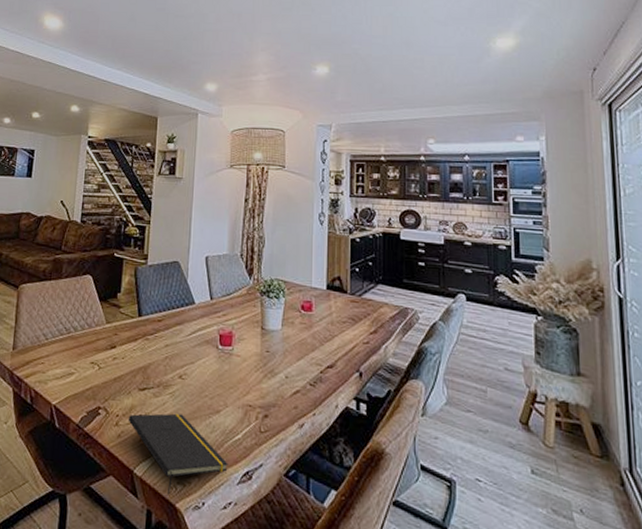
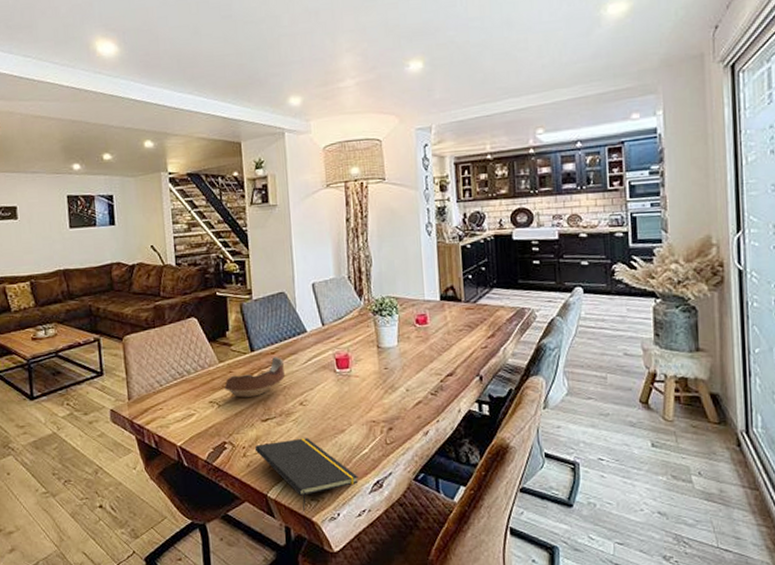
bowl: none [107,324,169,363] -> present [224,356,286,397]

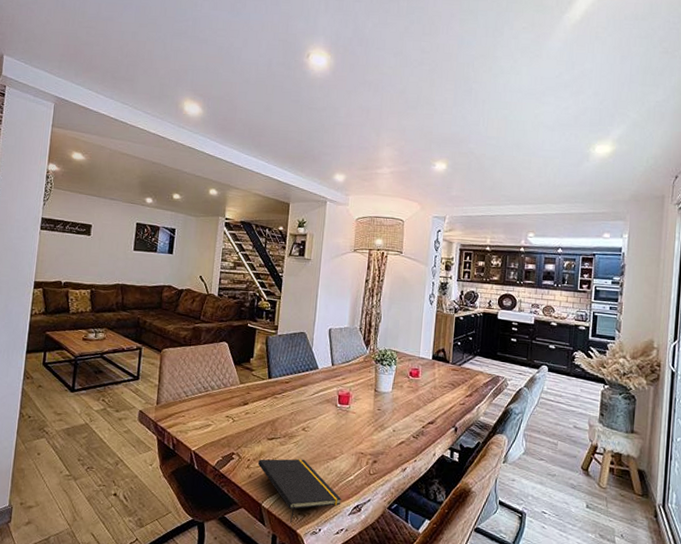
bowl: present [224,356,286,397] -> none [241,385,295,417]

